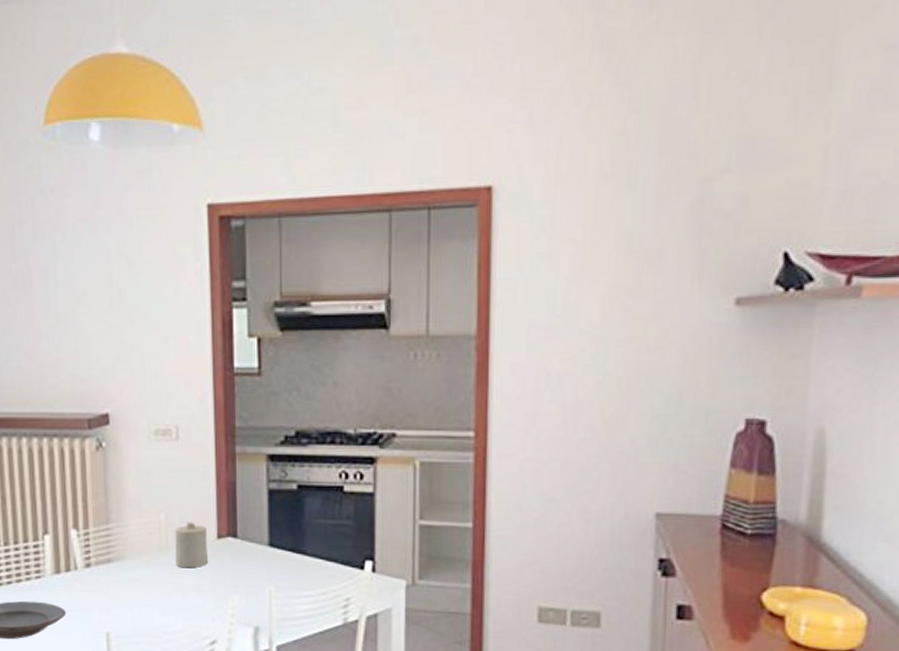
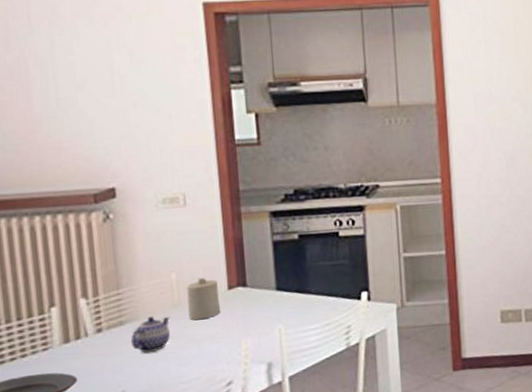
teapot: none [117,557,156,596] -> present [130,316,170,353]

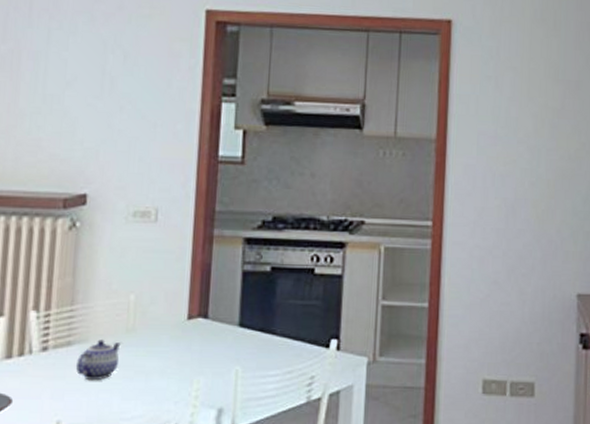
candle: present [186,277,221,321] -> none [142,302,178,350]

